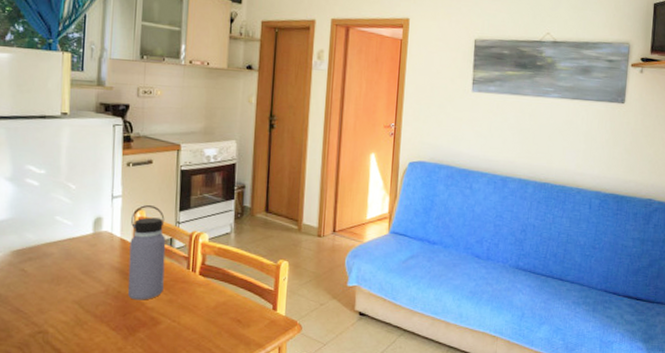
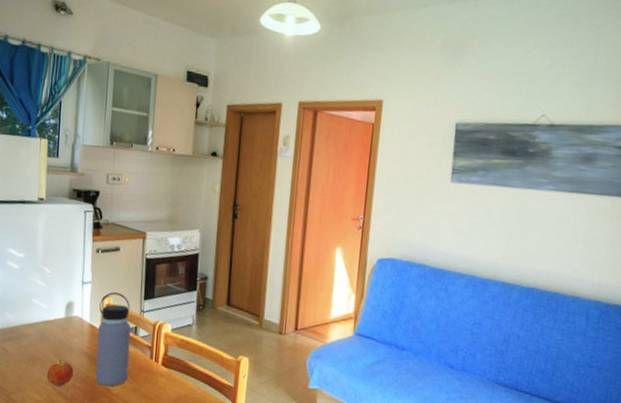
fruit: none [72,276,104,305] -> present [46,359,74,387]

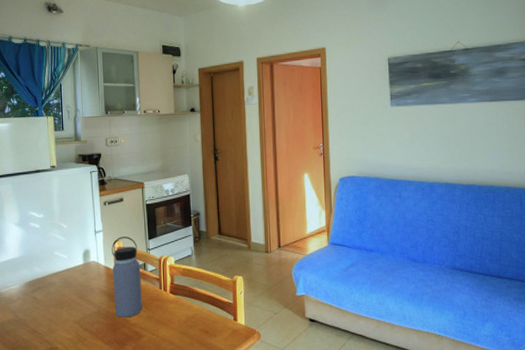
fruit: present [46,359,74,387] -> none [72,300,96,324]

